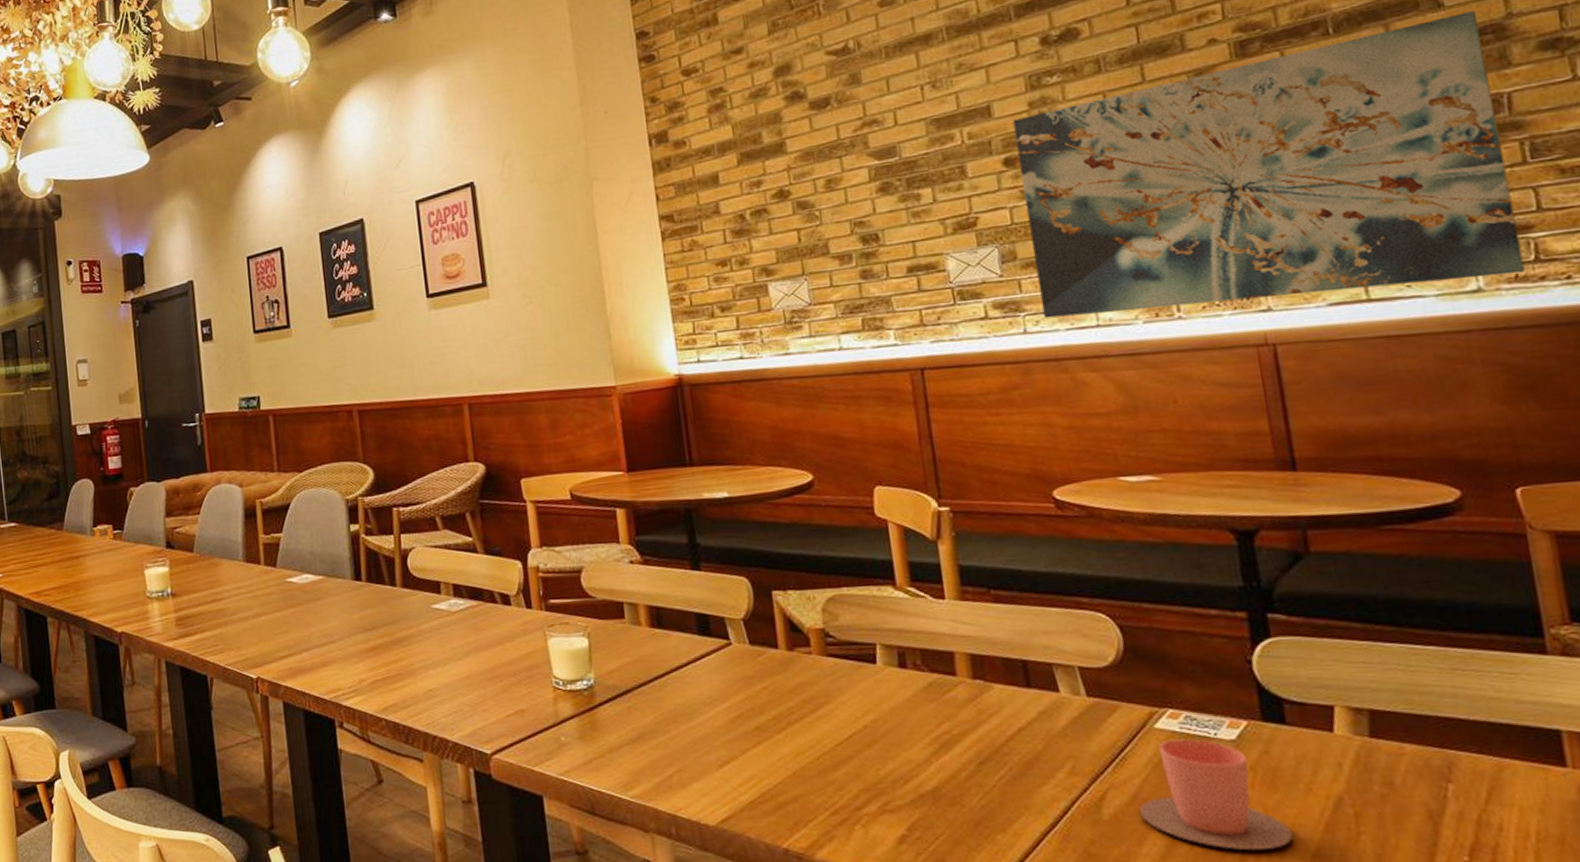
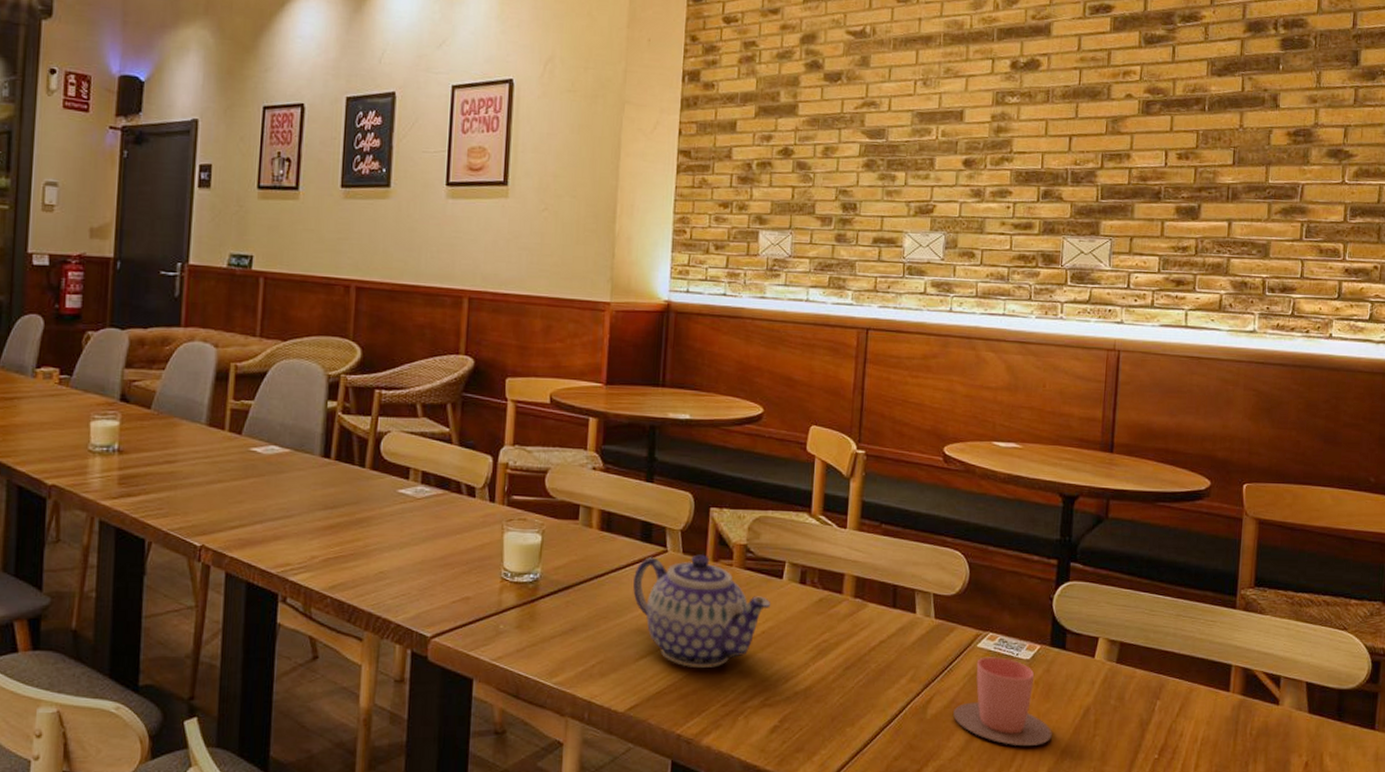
teapot: none [698,644,869,772] -> present [633,554,771,668]
wall art: present [1013,11,1526,318] -> none [967,115,1297,323]

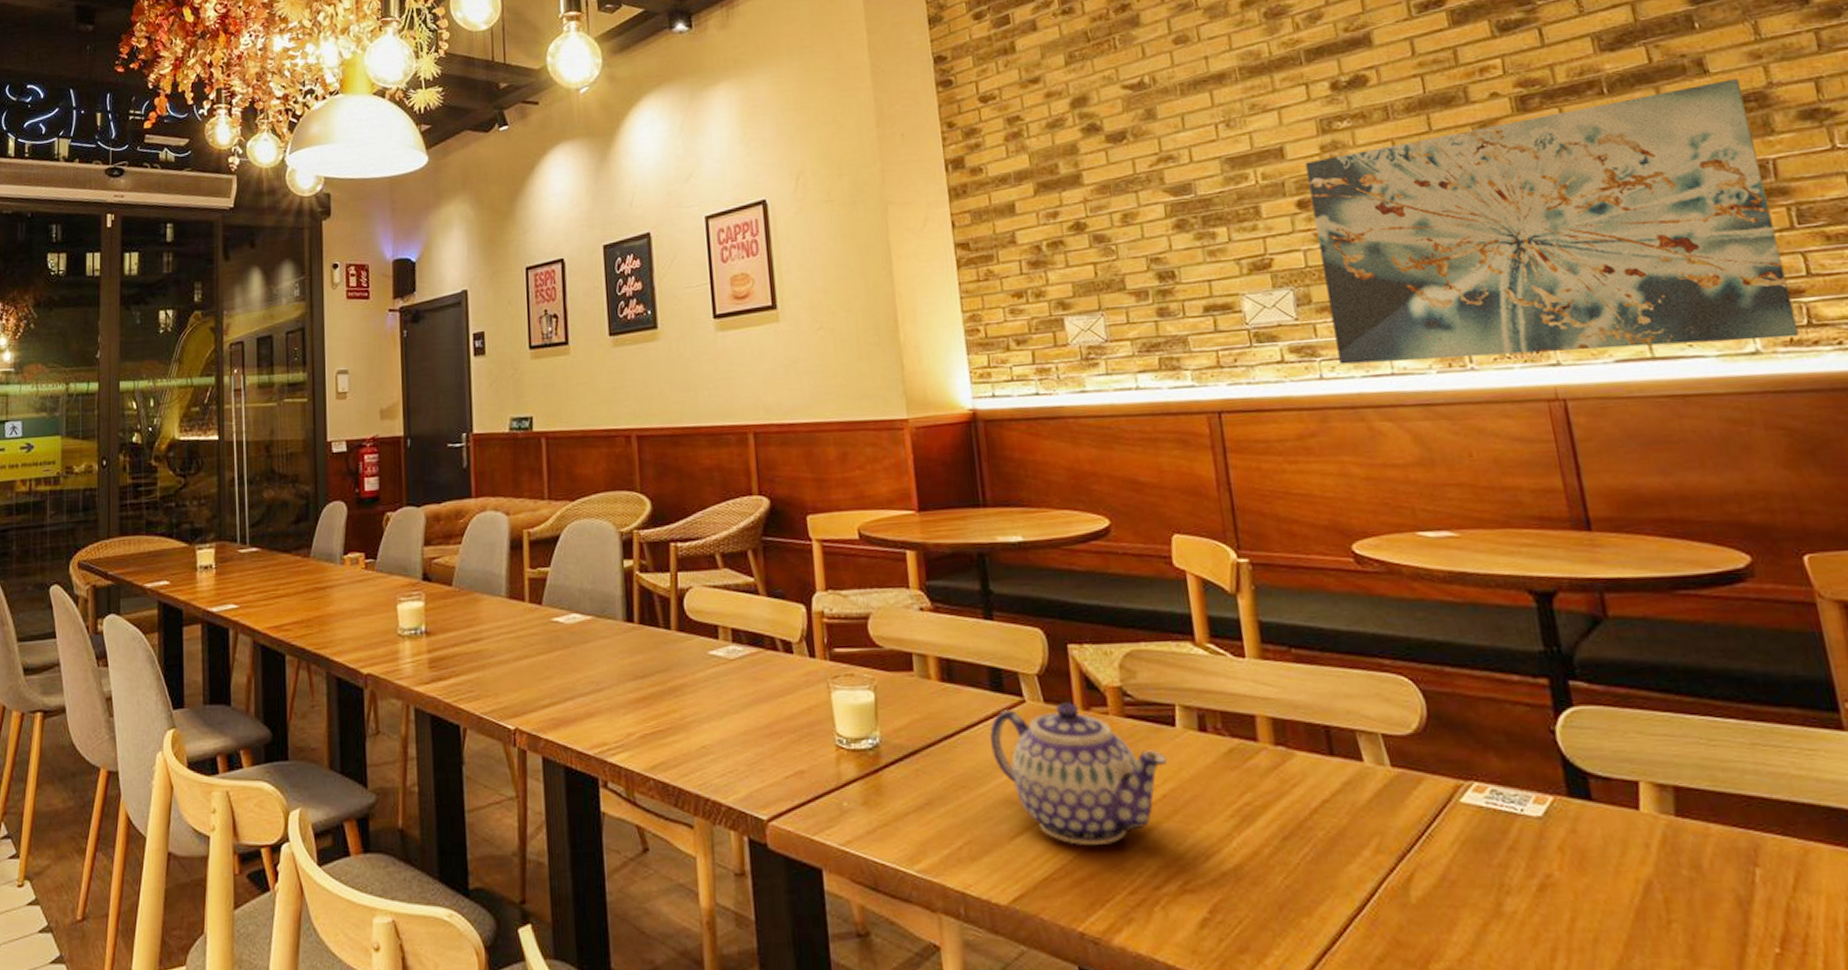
cup: present [953,657,1052,747] -> none [1448,815,1604,940]
wall art: none [967,115,1297,323] -> present [1305,79,1800,365]

